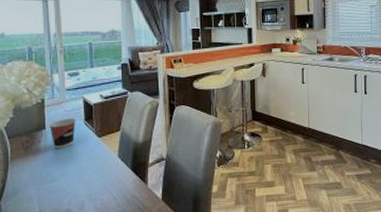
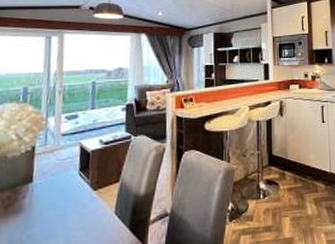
cup: present [49,118,76,148] -> none [37,167,70,205]

